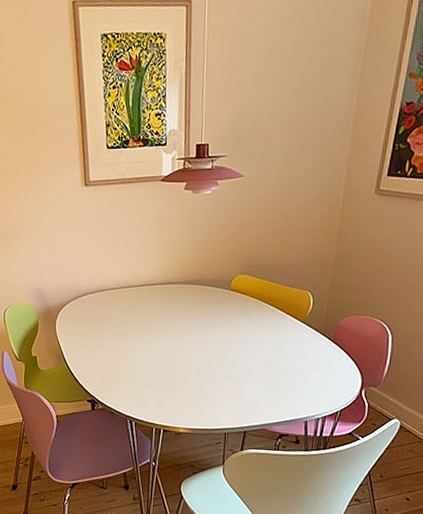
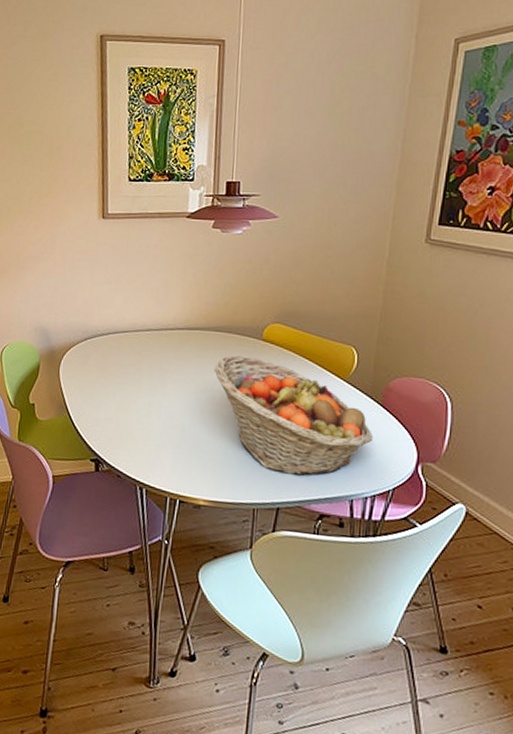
fruit basket: none [189,305,325,405] -> present [214,355,373,477]

